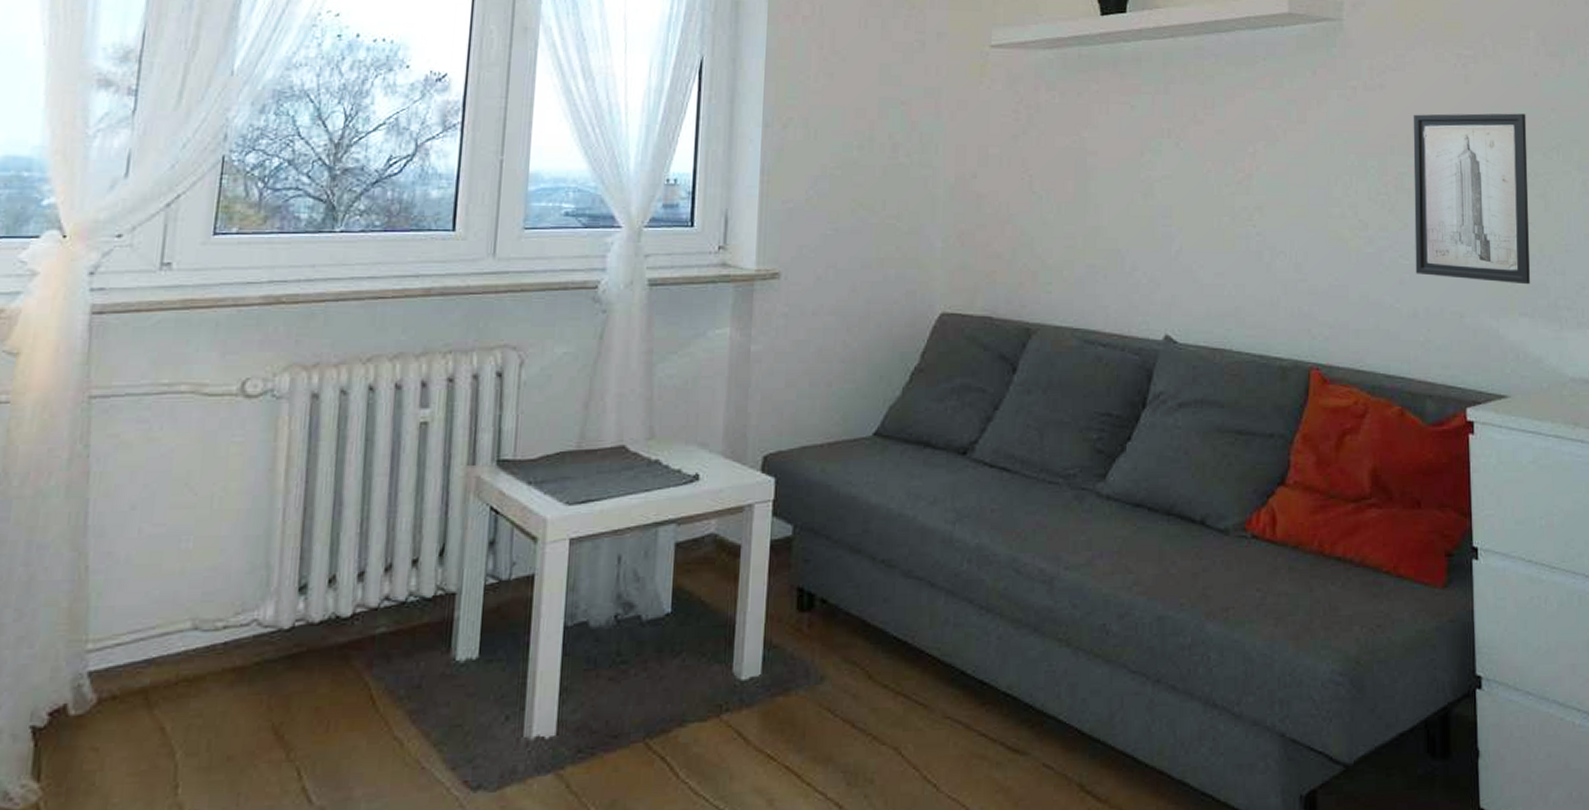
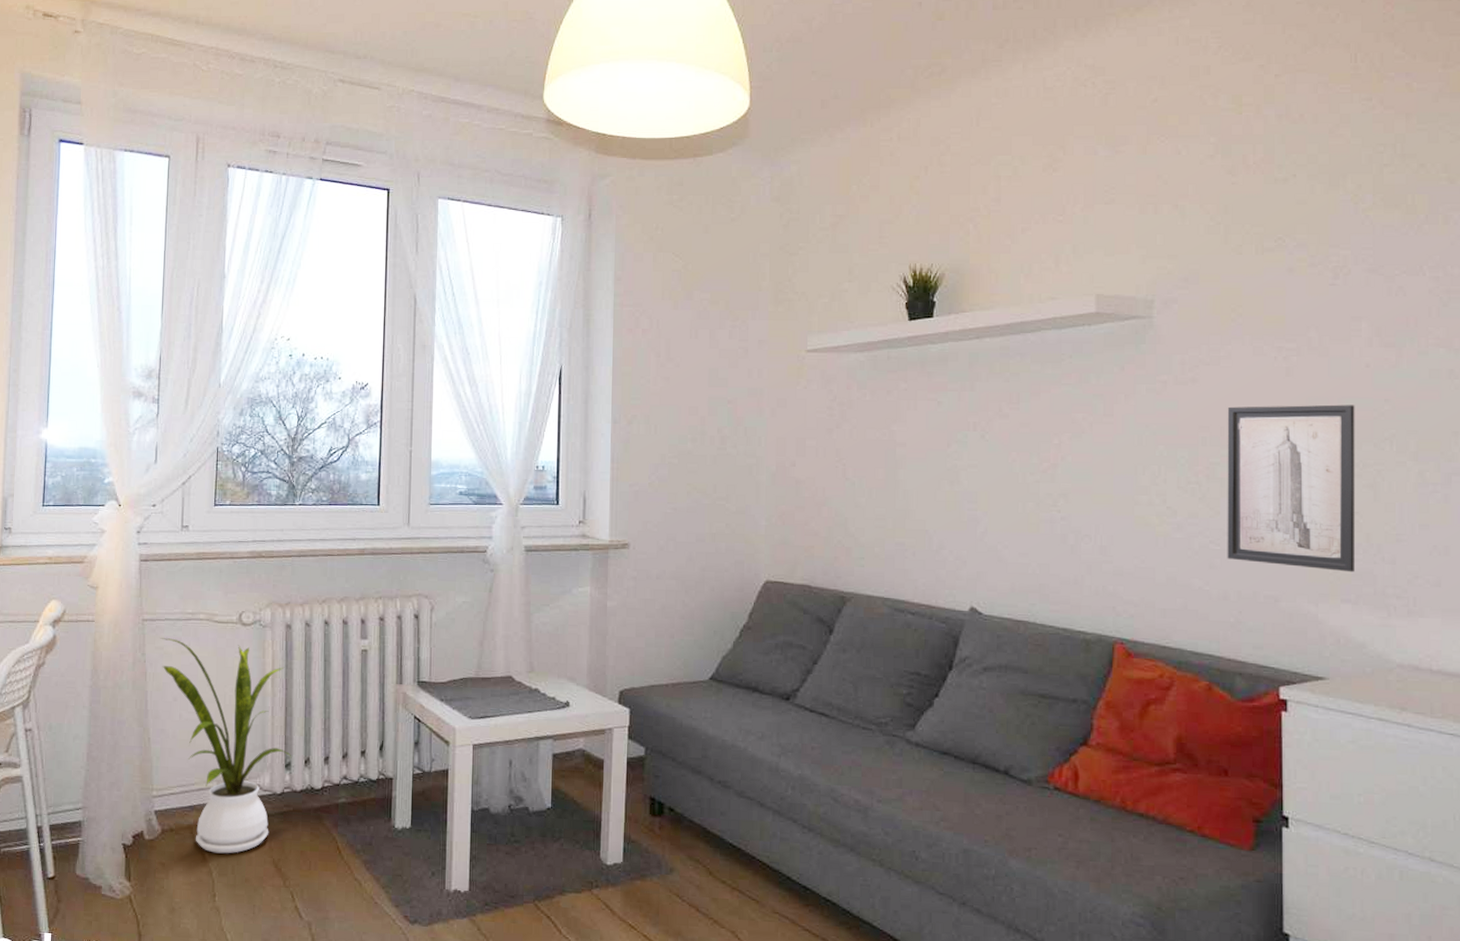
house plant: none [115,421,310,725] -> present [160,638,292,854]

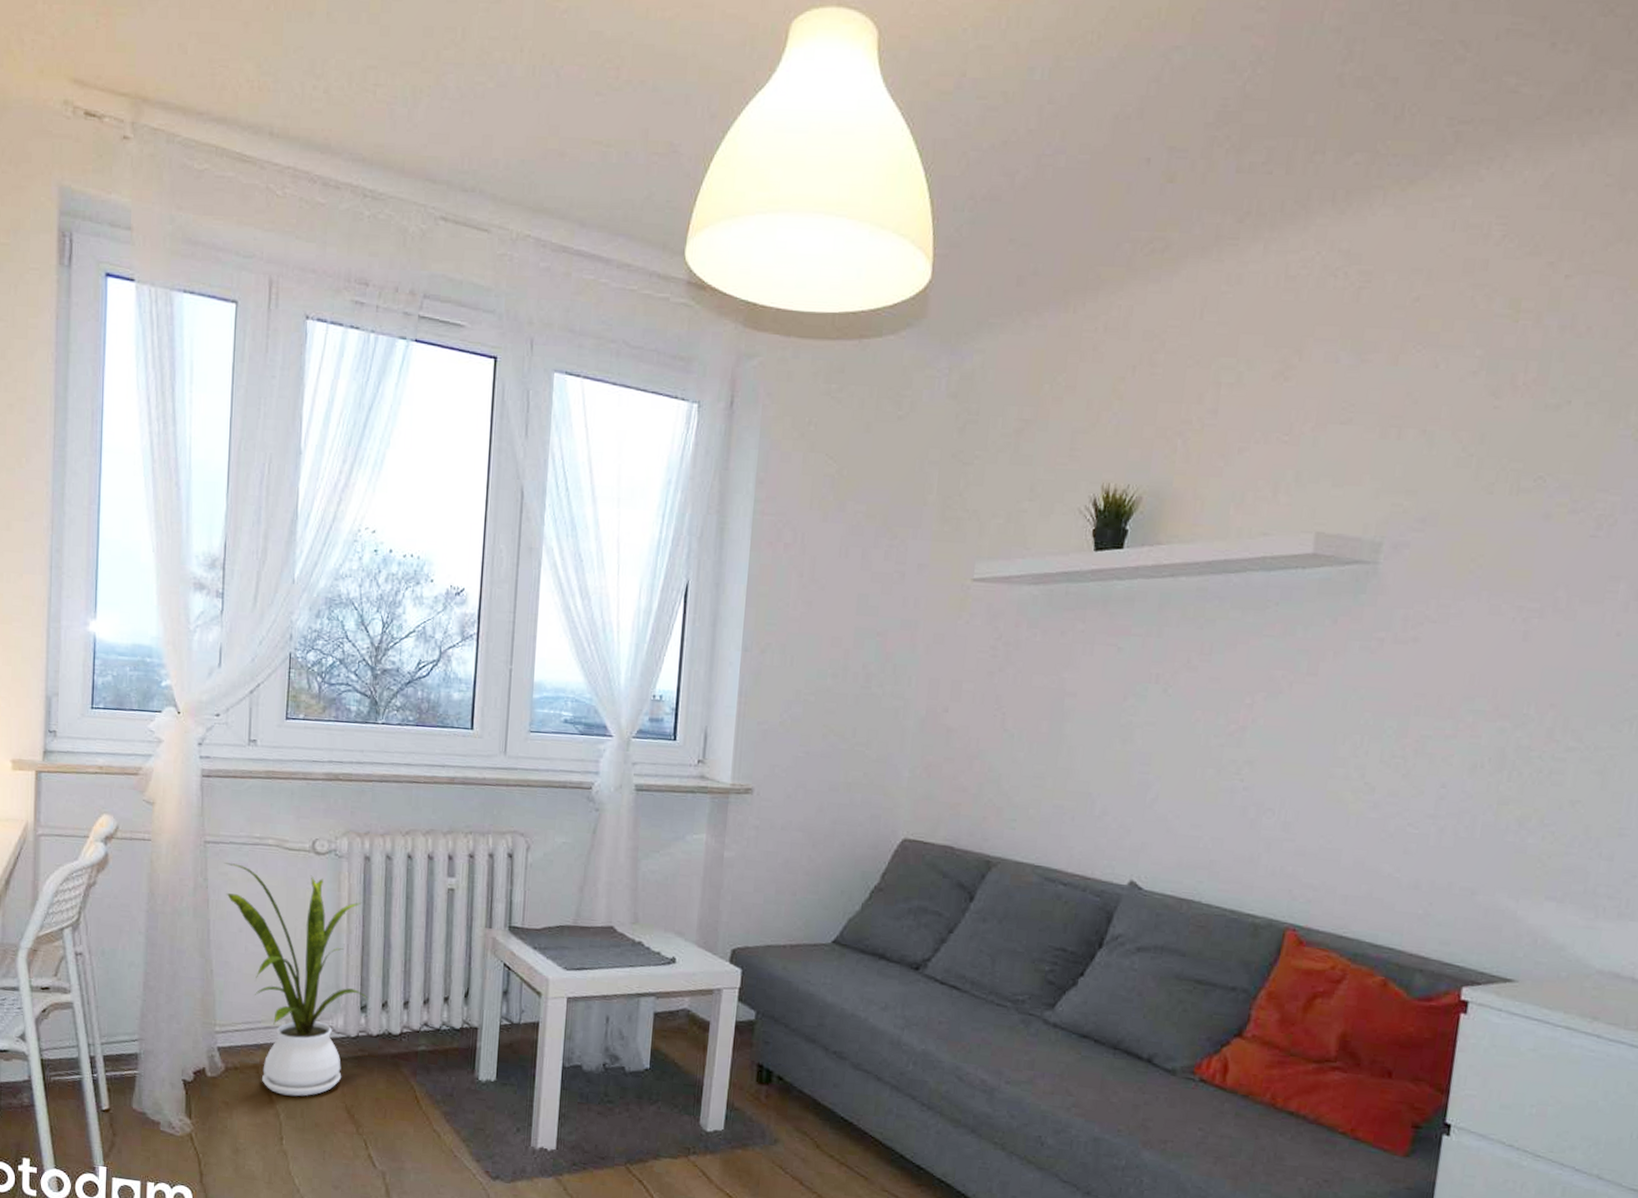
wall art: present [1227,404,1356,573] -> none [1424,672,1597,868]

